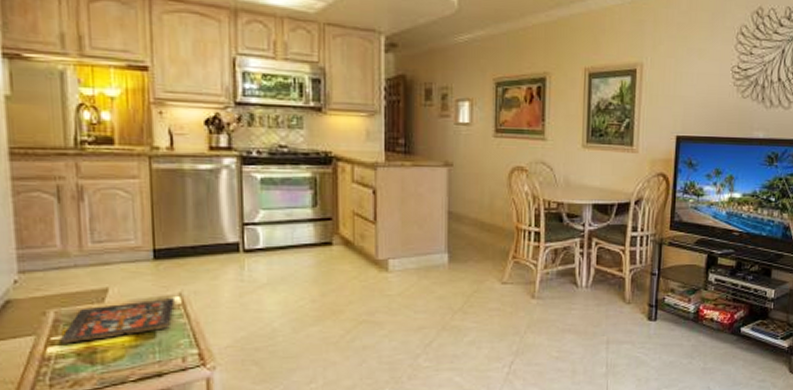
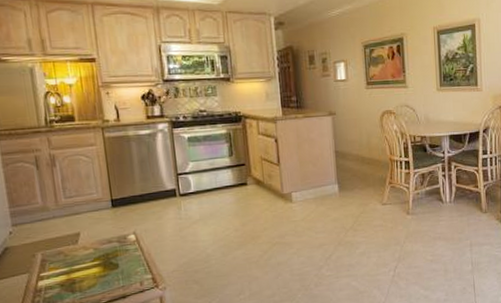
board game: present [60,298,175,344] -> none [47,236,131,278]

